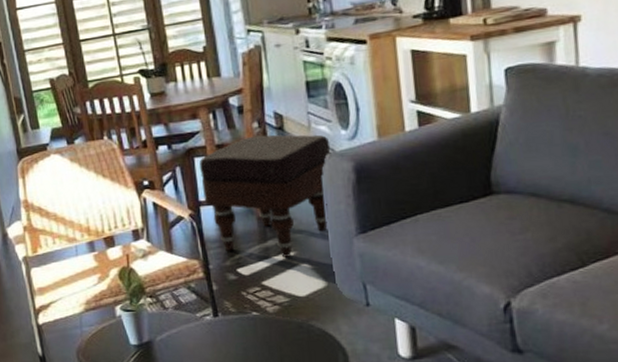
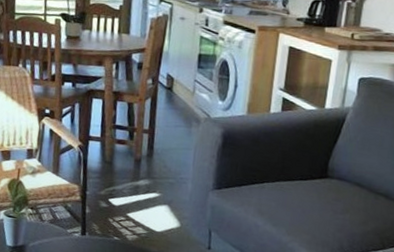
ottoman: present [199,134,331,257] -> none [93,90,208,197]

